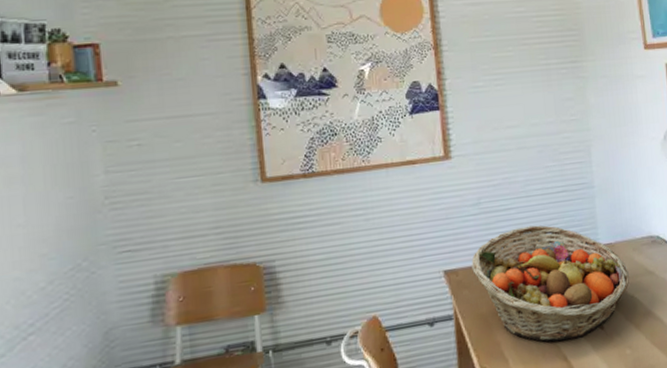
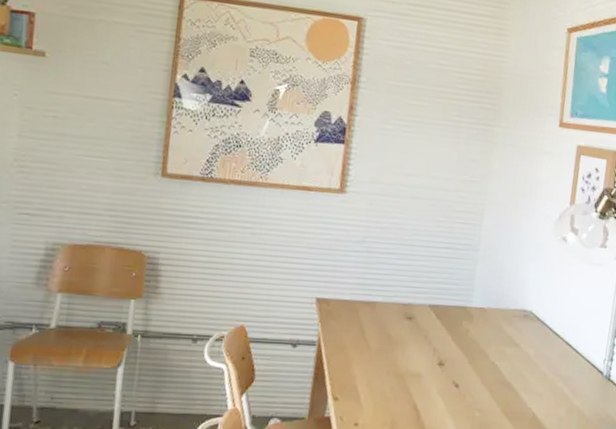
fruit basket: present [471,225,630,342] -> none [344,273,495,390]

